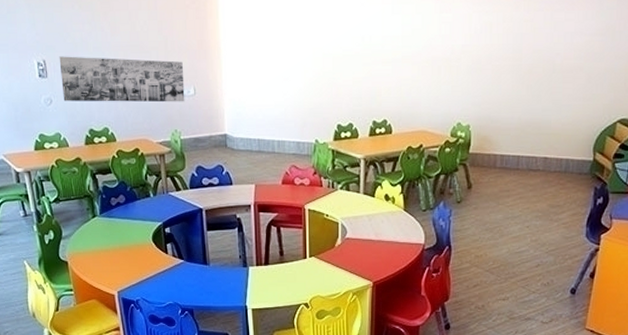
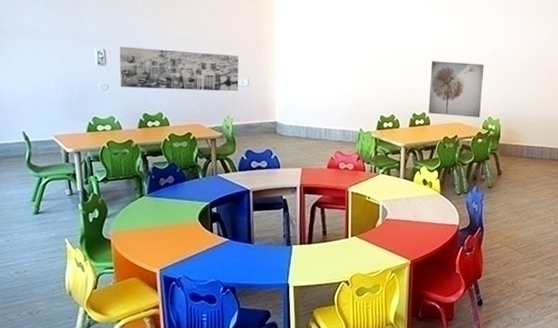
wall art: none [390,59,453,124] -> present [429,61,484,117]

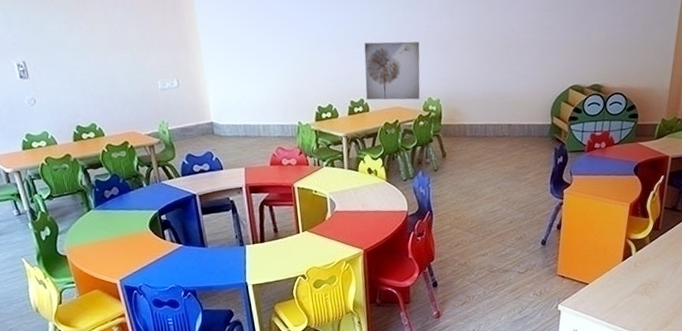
wall art: present [119,46,239,92] -> none [39,55,169,101]

